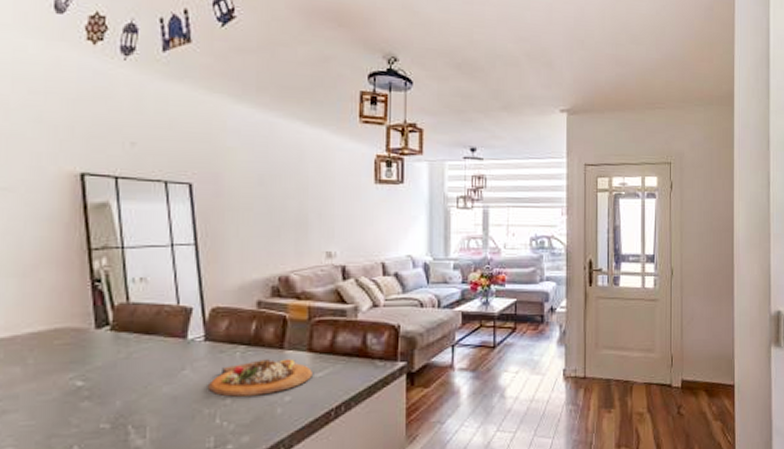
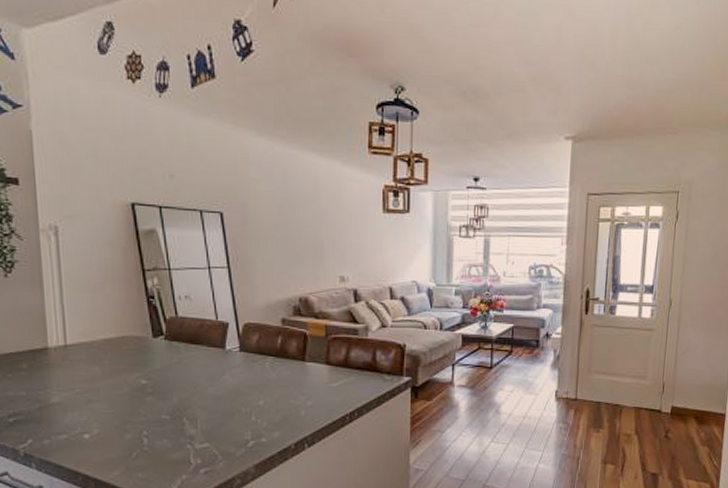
cutting board: present [207,358,312,397] -> none [244,369,330,399]

